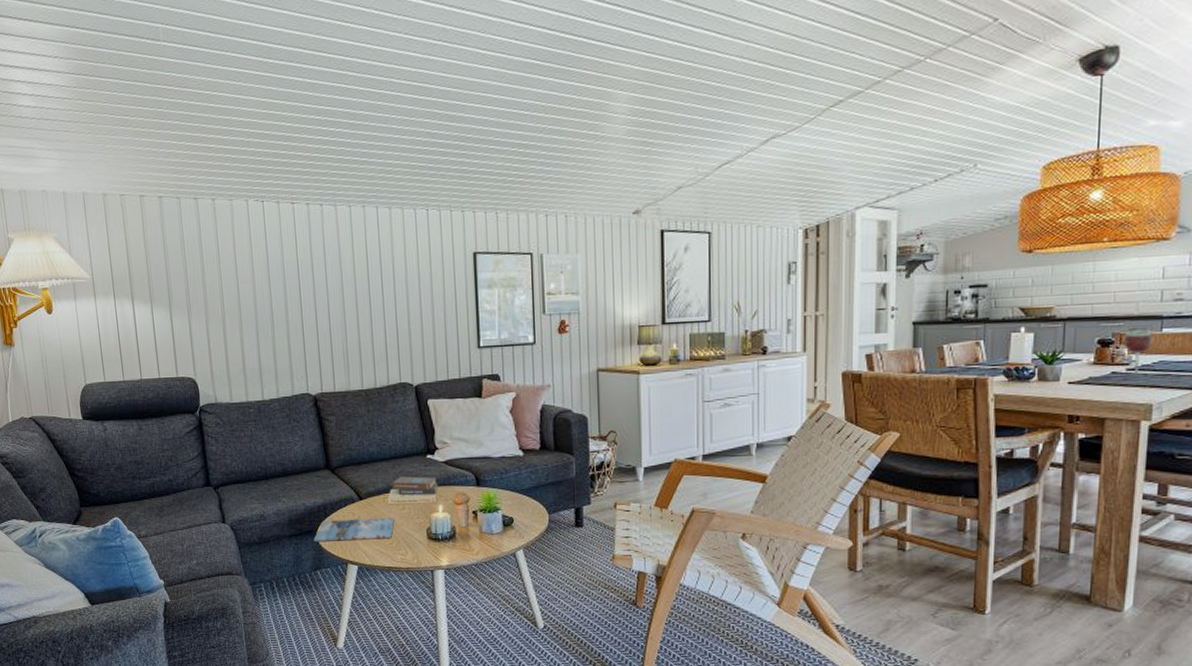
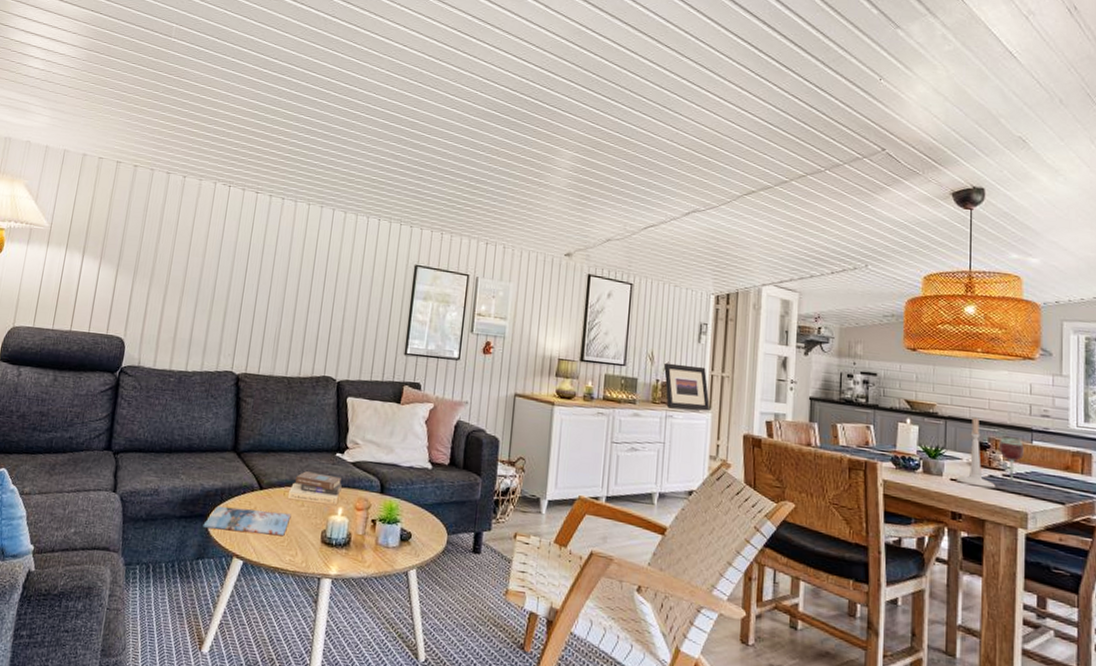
picture frame: none [751,309,804,358] -> present [663,362,710,412]
candlestick: none [1074,313,1119,386] -> present [956,417,996,489]

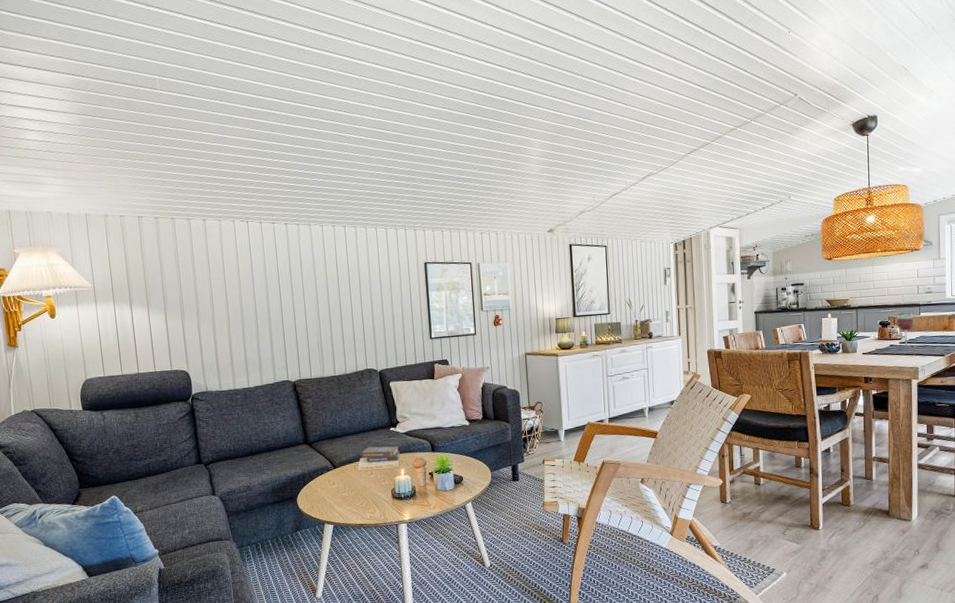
magazine: present [203,505,292,537] -> none [294,482,364,506]
picture frame: present [663,362,710,412] -> none [639,303,679,341]
candlestick: present [956,417,996,489] -> none [866,303,896,356]

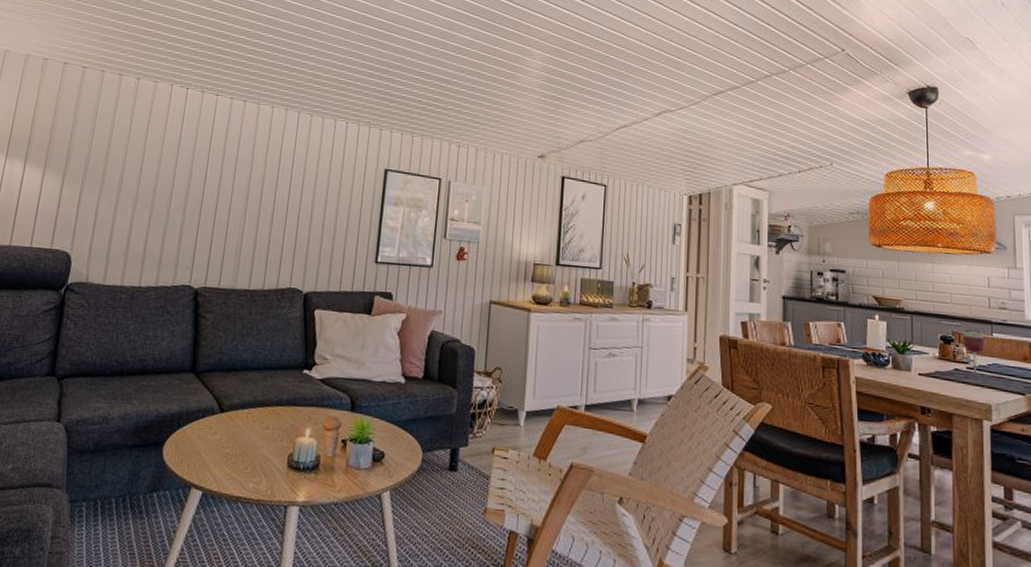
books: present [357,446,400,472] -> none [250,390,310,427]

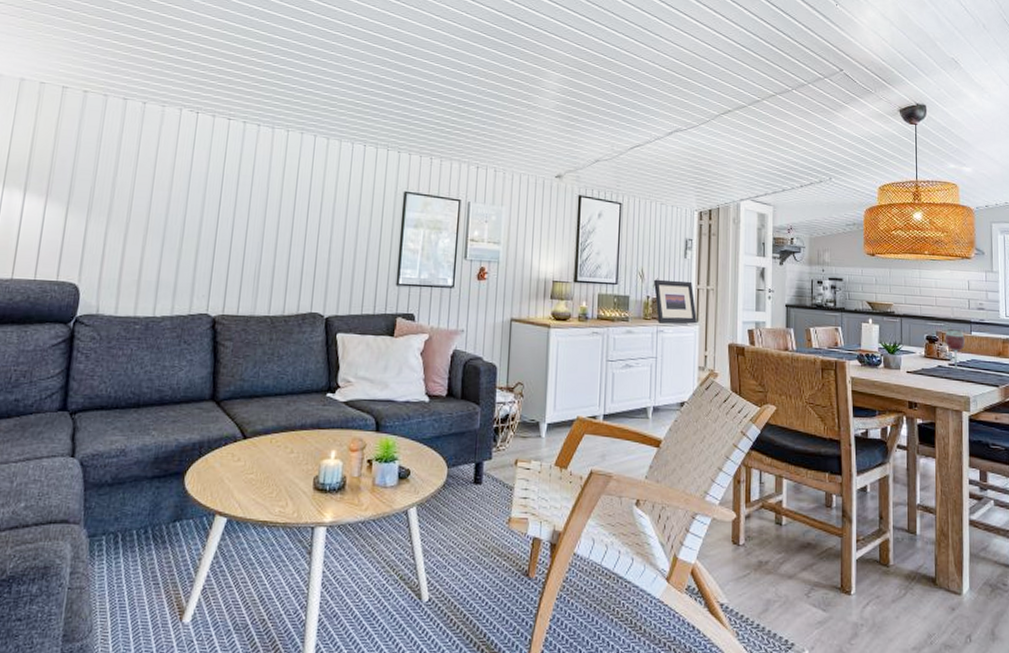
picture frame: none [639,265,686,314] -> present [653,279,697,324]

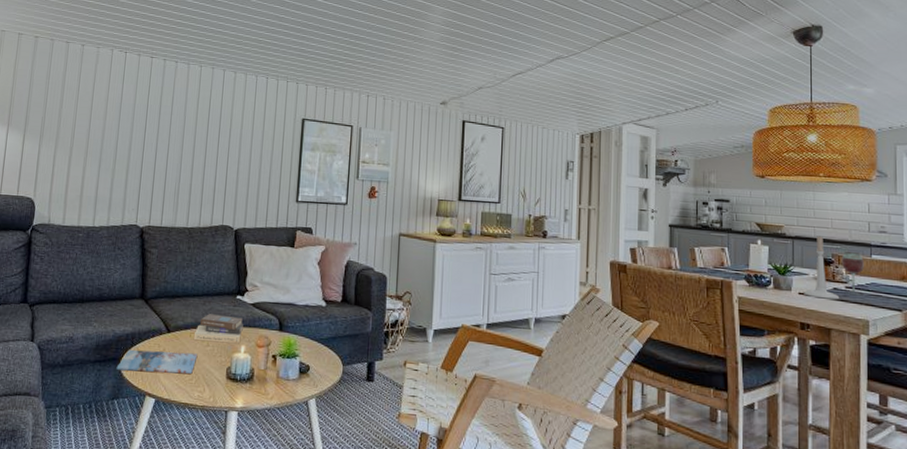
magazine: none [179,461,280,487] -> present [116,349,198,375]
books: none [274,415,334,449] -> present [193,314,243,344]
picture frame: present [653,279,697,324] -> none [535,199,578,242]
candlestick: none [911,313,944,377] -> present [804,236,840,300]

